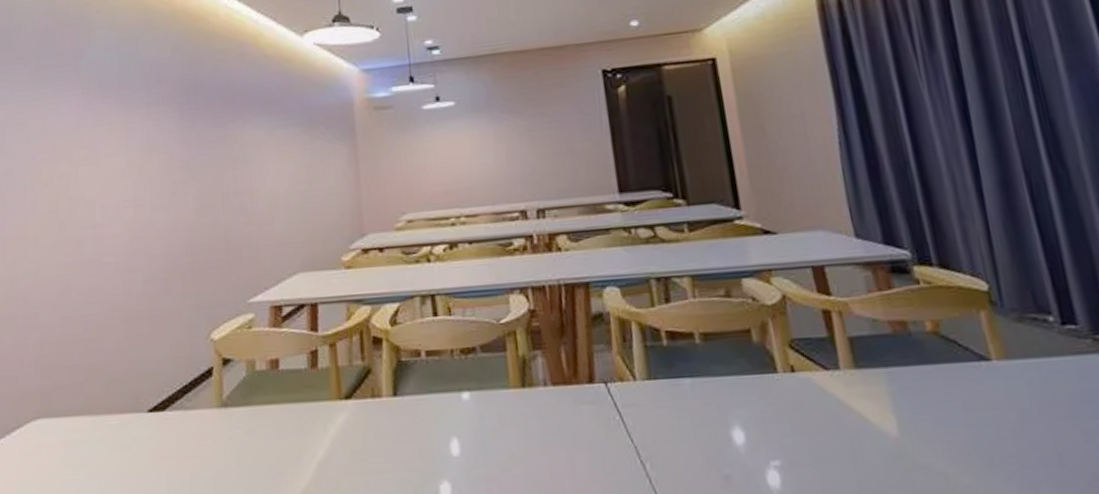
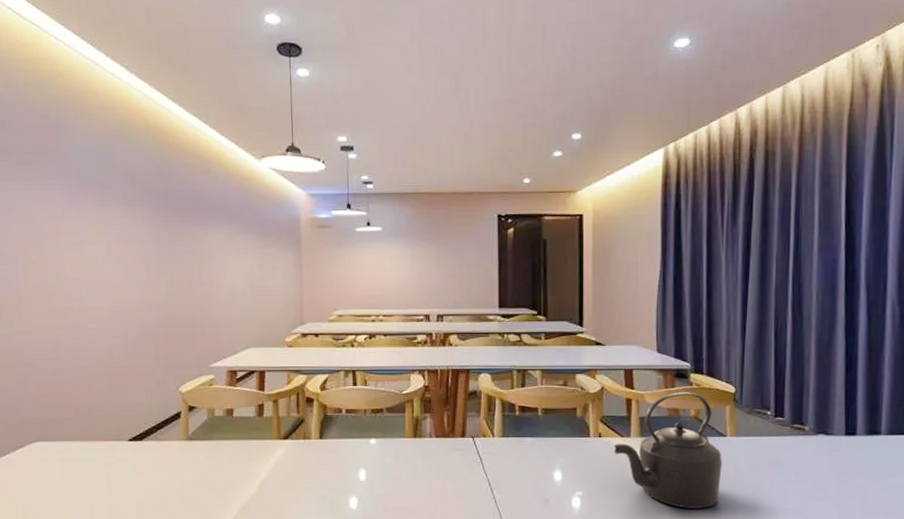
kettle: none [817,294,1002,483] -> present [614,392,722,509]

